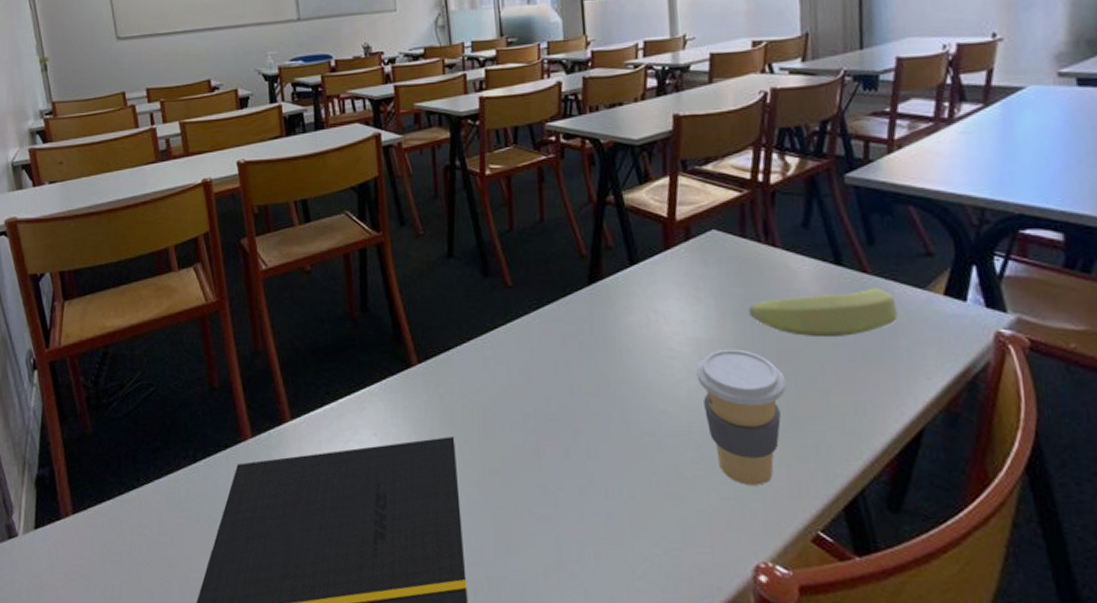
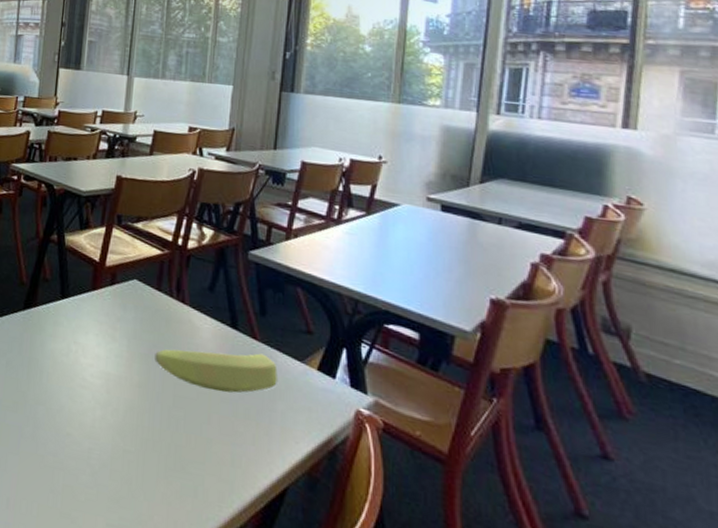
coffee cup: present [696,349,786,486] -> none [102,386,177,518]

